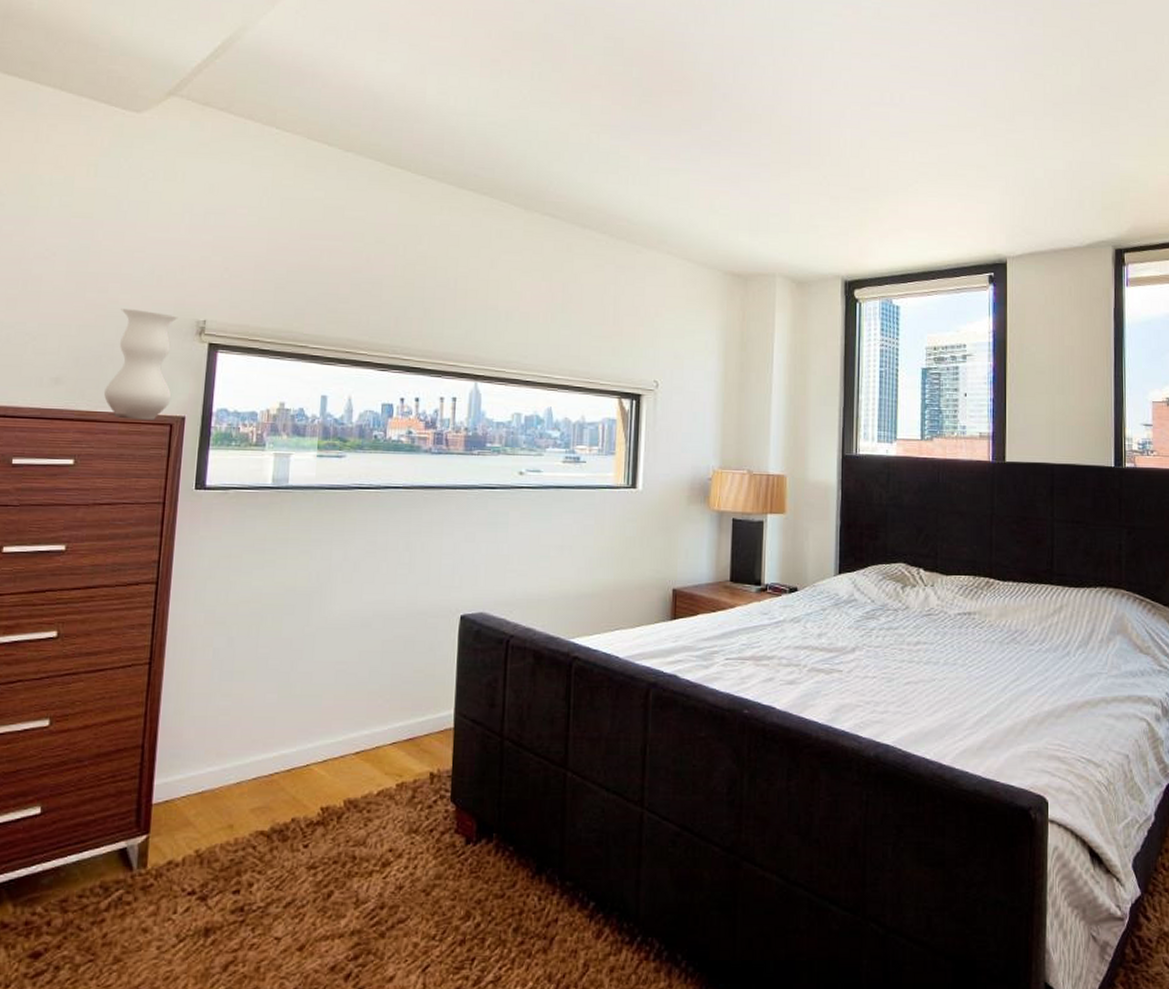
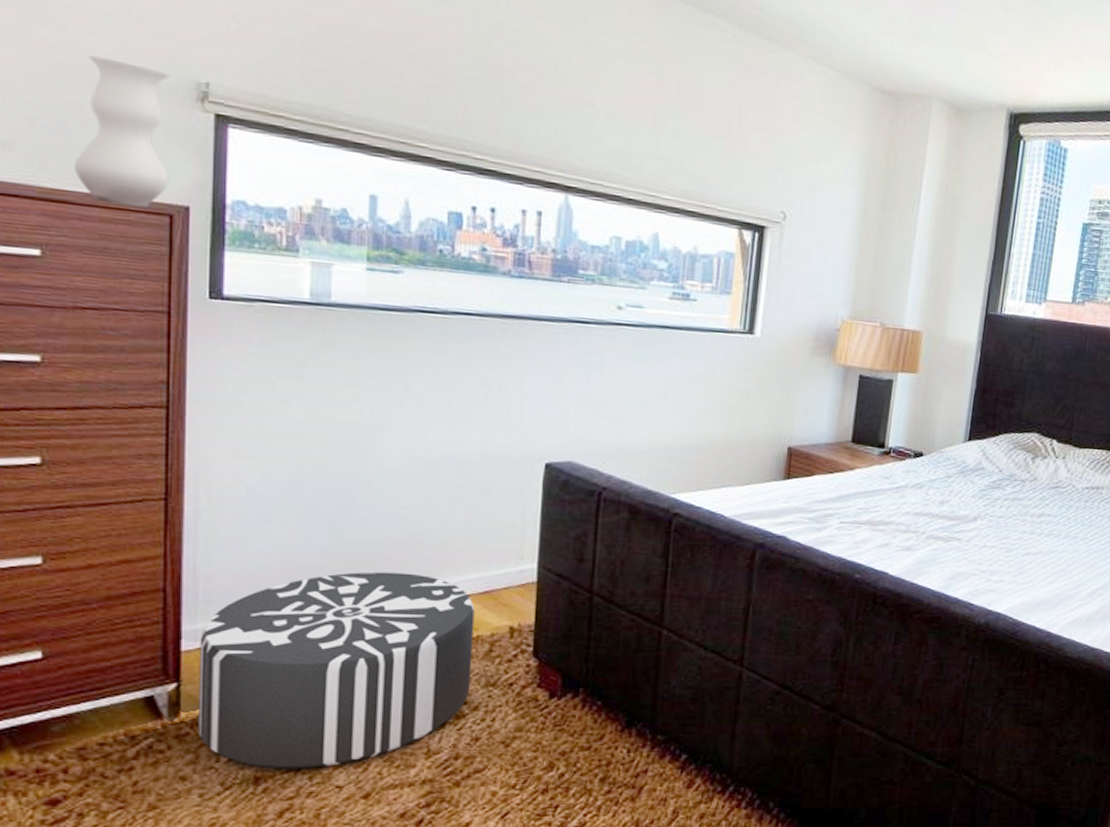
pouf: none [160,723,400,920] -> present [198,571,475,769]

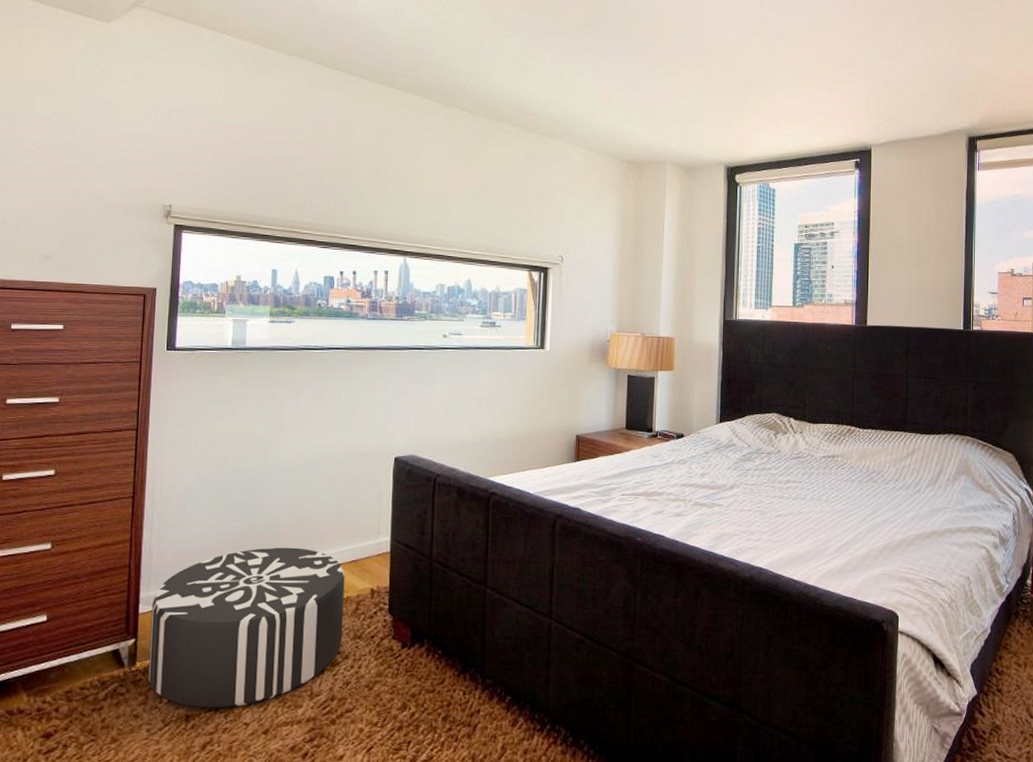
vase: present [75,55,171,208] -> none [87,195,148,291]

